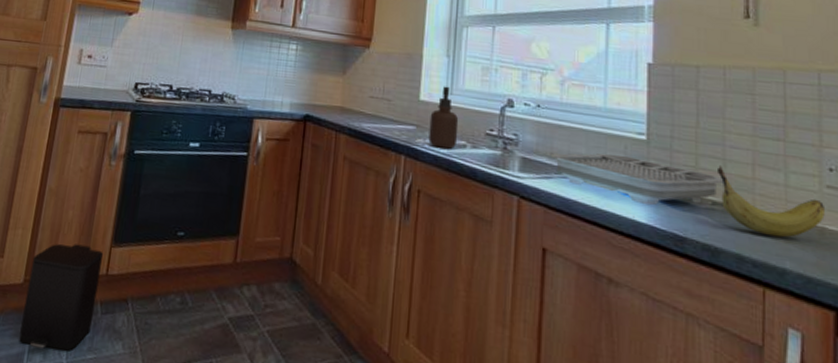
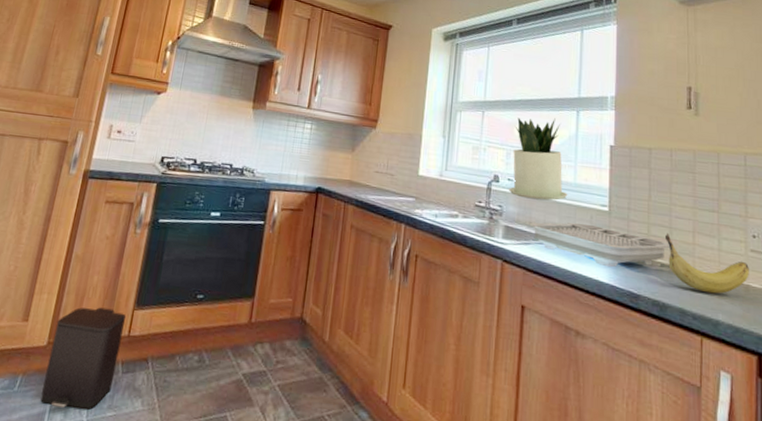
soap dispenser: present [428,86,459,149] -> none [426,163,452,219]
planter: none [526,32,597,129] -> present [509,117,568,201]

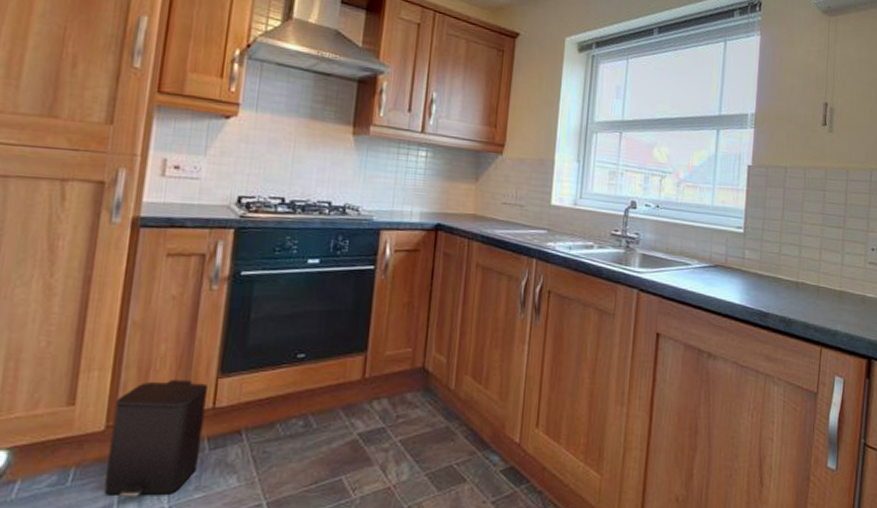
planter: present [509,117,568,201] -> none [646,138,705,226]
dish rack: present [530,222,671,268] -> none [667,246,799,289]
fruit: present [666,232,749,294] -> none [795,250,866,306]

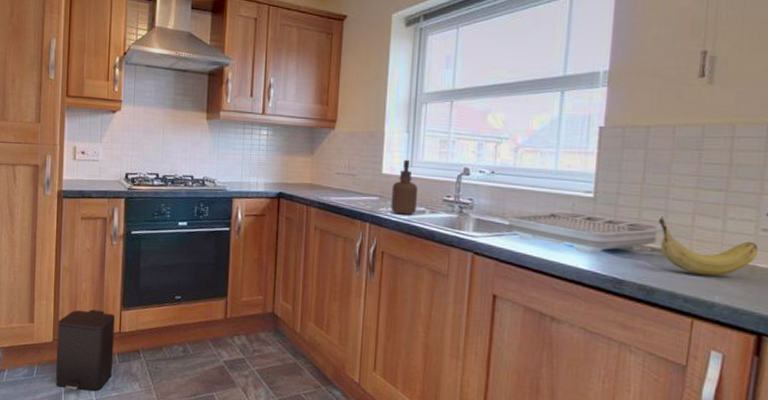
soap dispenser: none [559,190,587,250] -> present [391,159,418,215]
dish rack: none [667,246,799,289] -> present [504,211,665,255]
fruit: none [795,250,866,306] -> present [659,215,758,276]

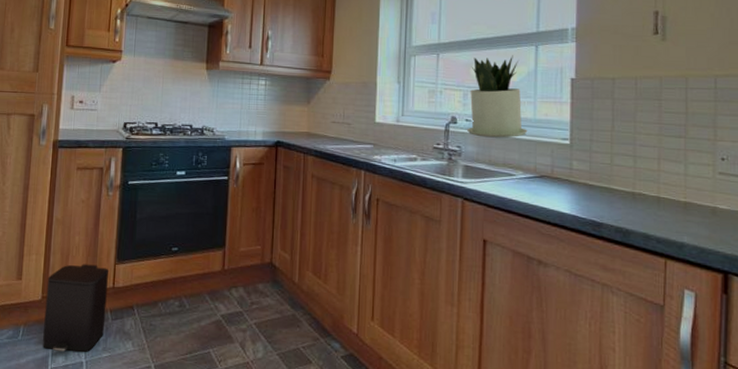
soap dispenser: present [391,159,418,215] -> none [384,109,410,162]
planter: none [481,101,547,191] -> present [467,55,528,138]
dish rack: present [504,211,665,255] -> none [490,157,635,199]
fruit: present [659,215,758,276] -> none [629,161,717,218]

